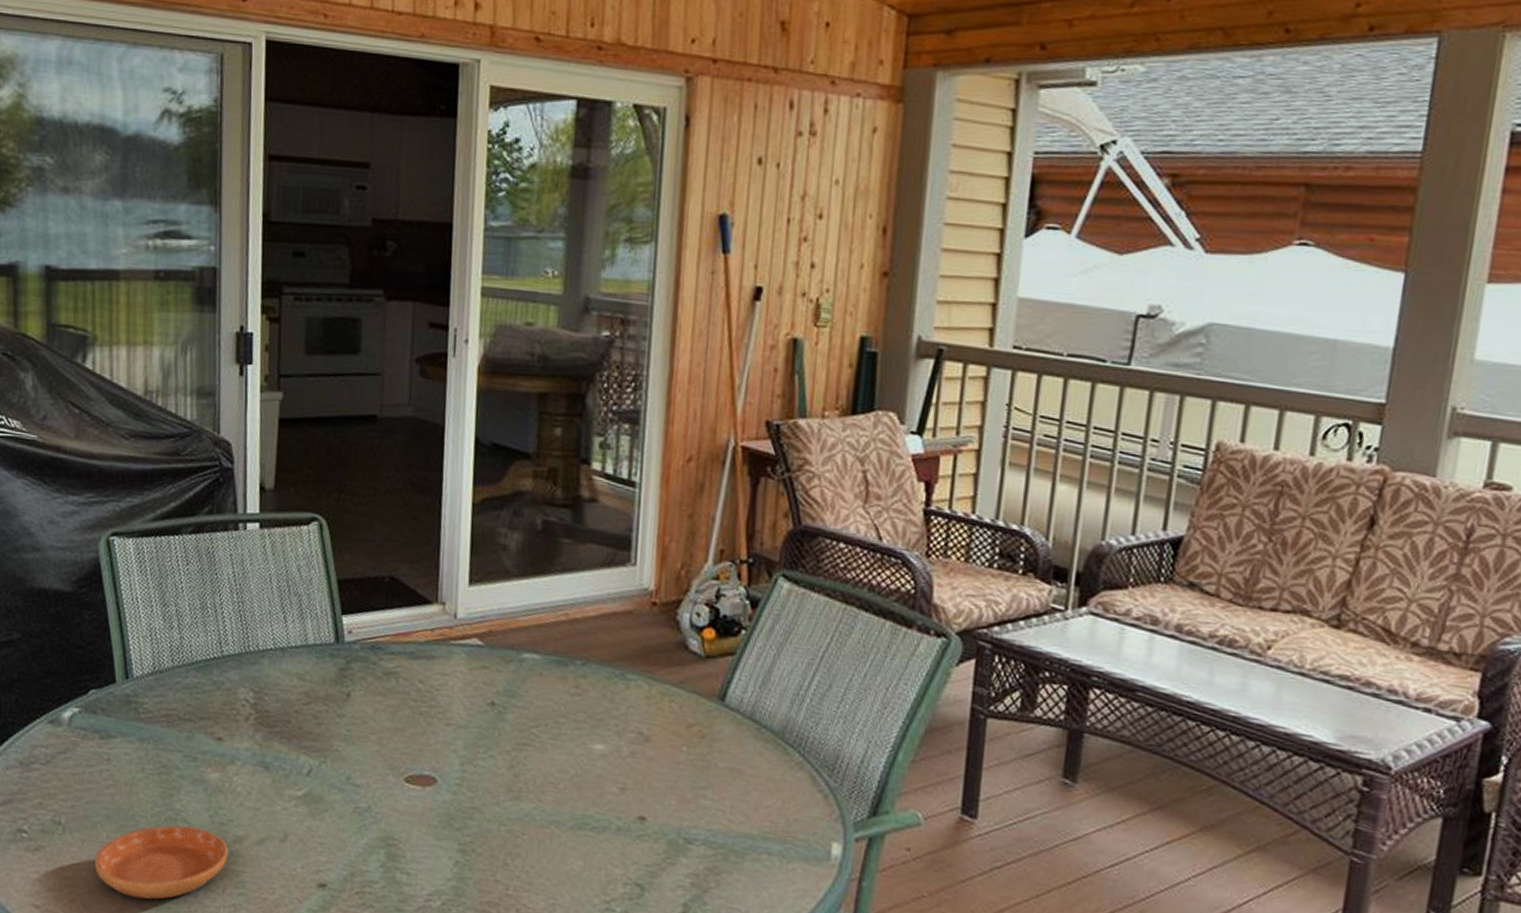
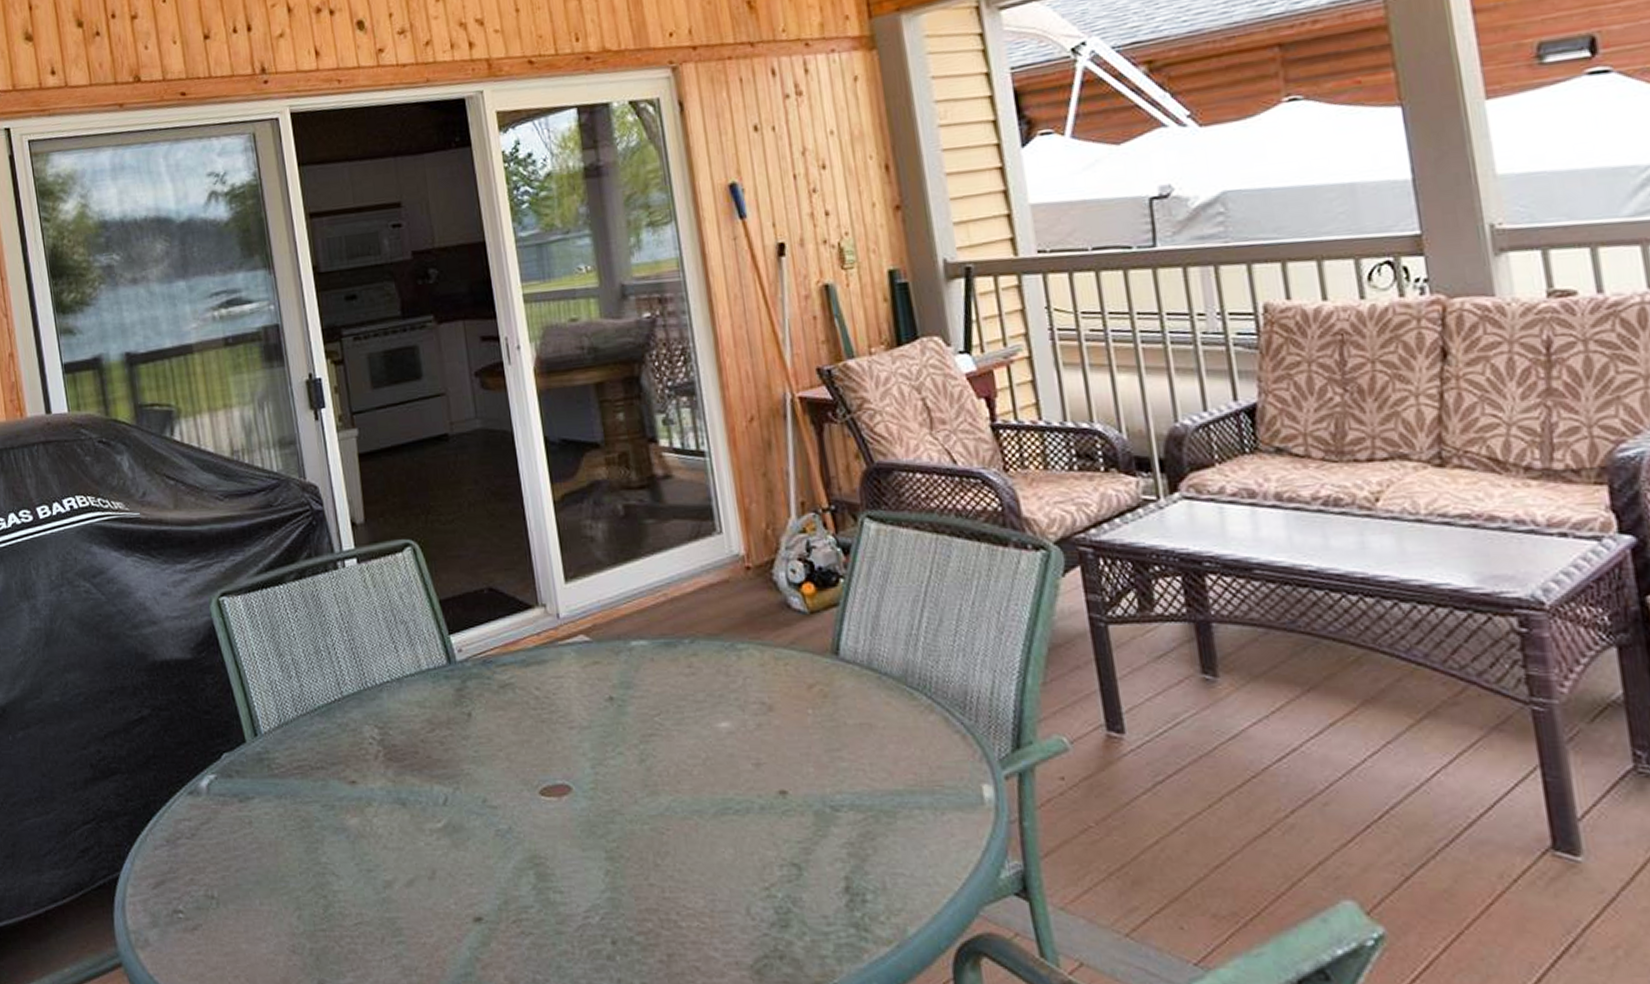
saucer: present [95,825,228,900] -> none [252,879,381,964]

